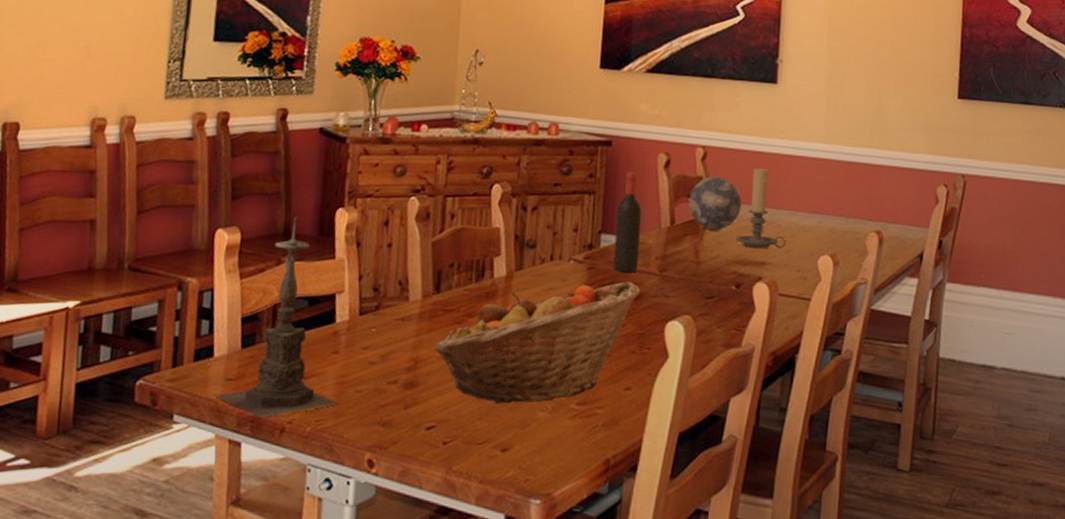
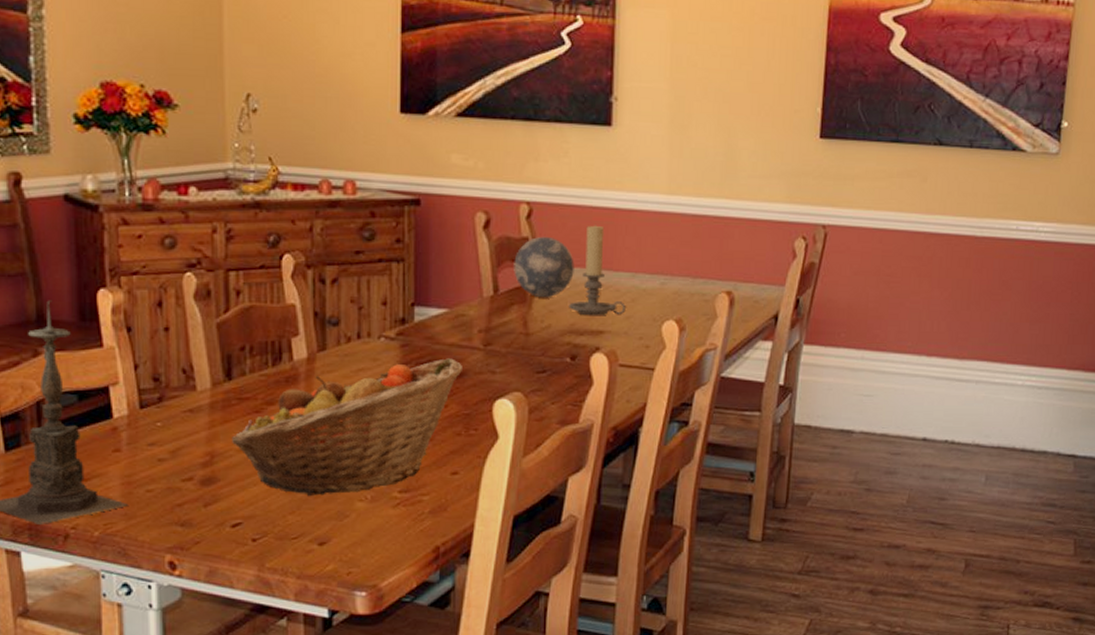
wine bottle: present [613,171,642,273] -> none [430,234,461,348]

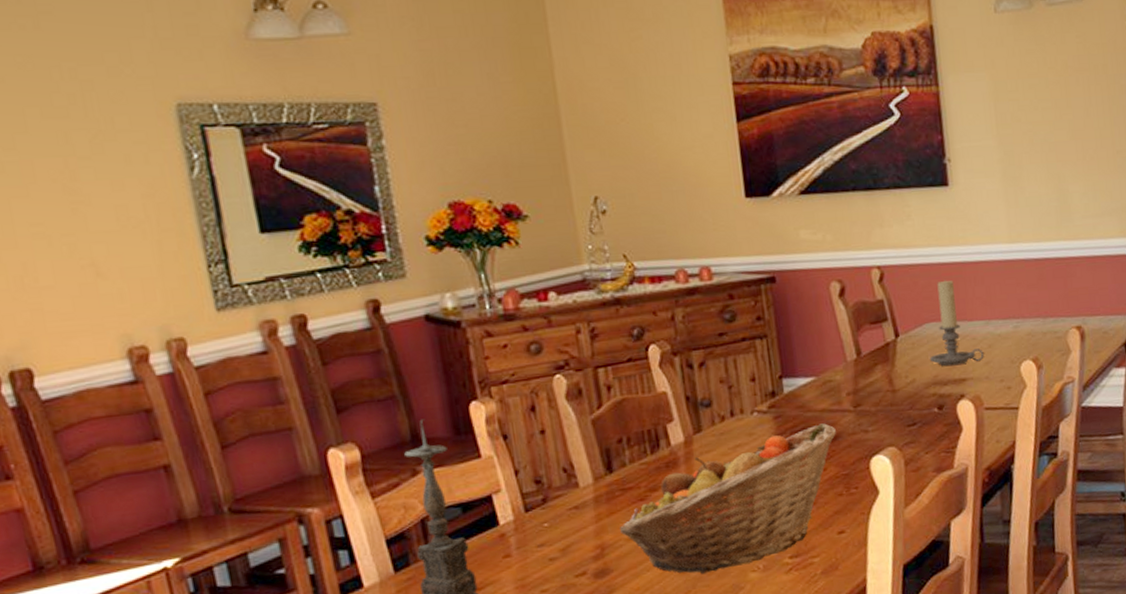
decorative ball: present [514,236,574,298] -> none [872,296,931,355]

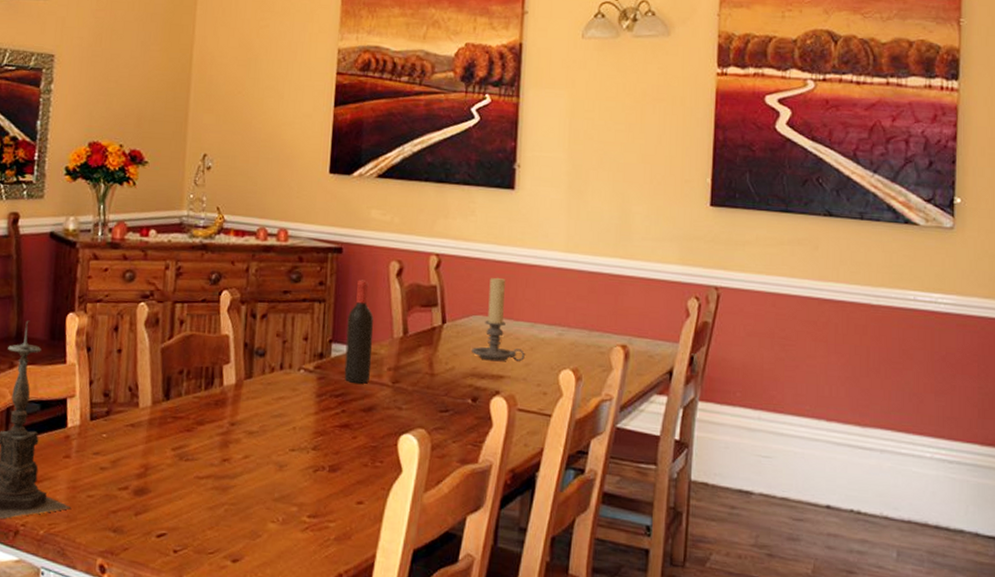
fruit basket: present [619,423,836,574] -> none [163,392,372,514]
wine bottle: none [794,306,830,416] -> present [344,279,374,384]

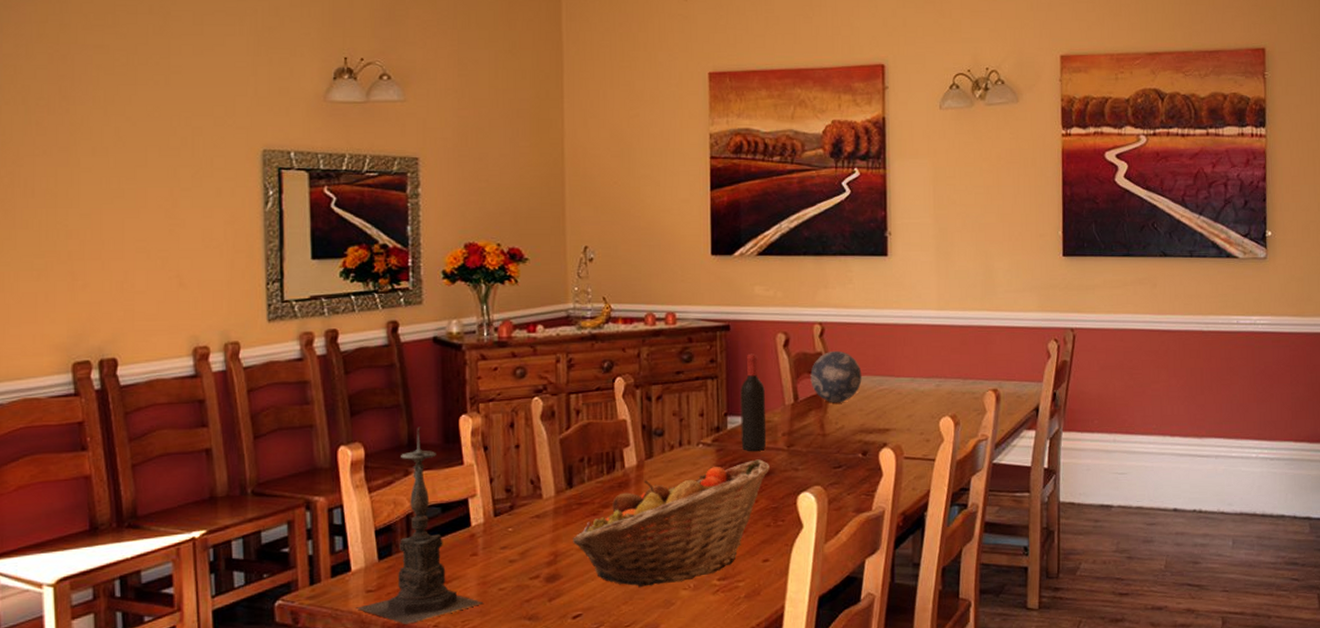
fruit basket: none [163,392,372,514] -> present [572,459,770,587]
decorative ball: none [422,285,478,342] -> present [810,350,862,403]
candle holder: present [472,277,525,362] -> none [859,339,907,417]

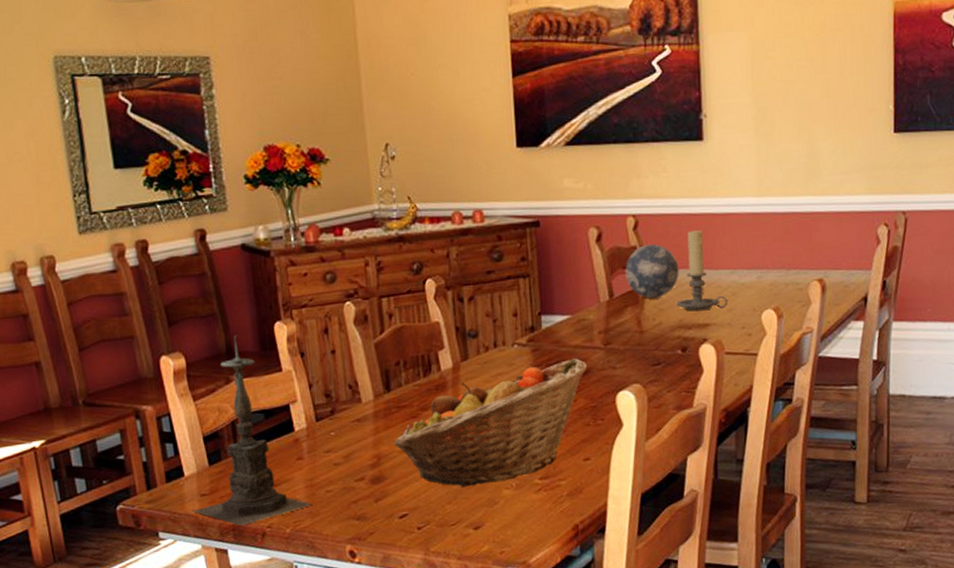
wine bottle: present [740,353,767,451] -> none [553,250,583,350]
candle holder: none [859,339,907,417] -> present [677,230,728,311]

